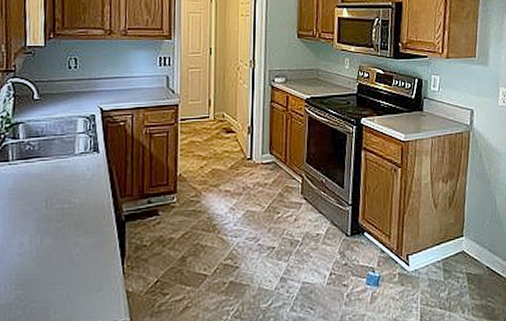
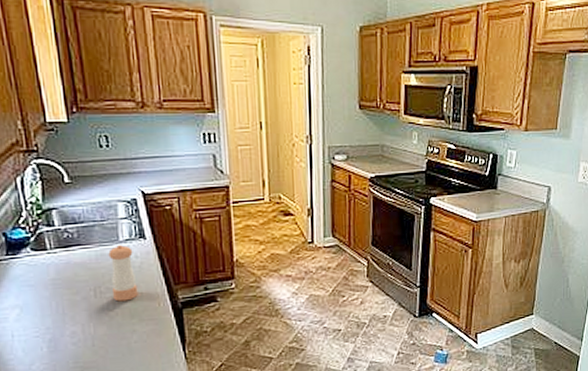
pepper shaker: none [63,157,86,213] -> present [108,244,138,302]

